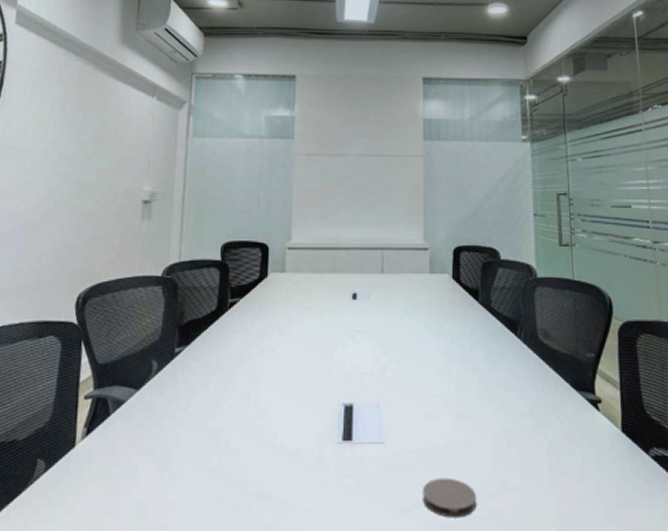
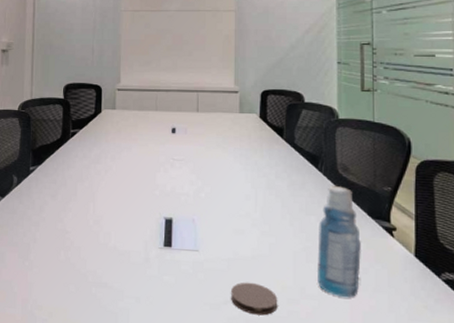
bottle: none [519,353,566,487] -> present [318,185,361,298]

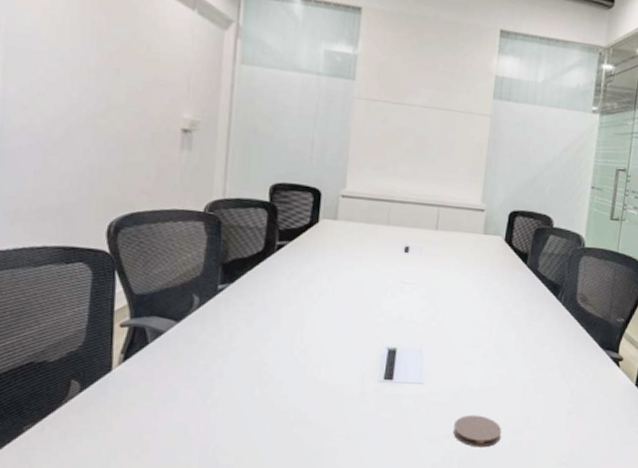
bottle: present [318,185,361,298] -> none [543,315,589,427]

